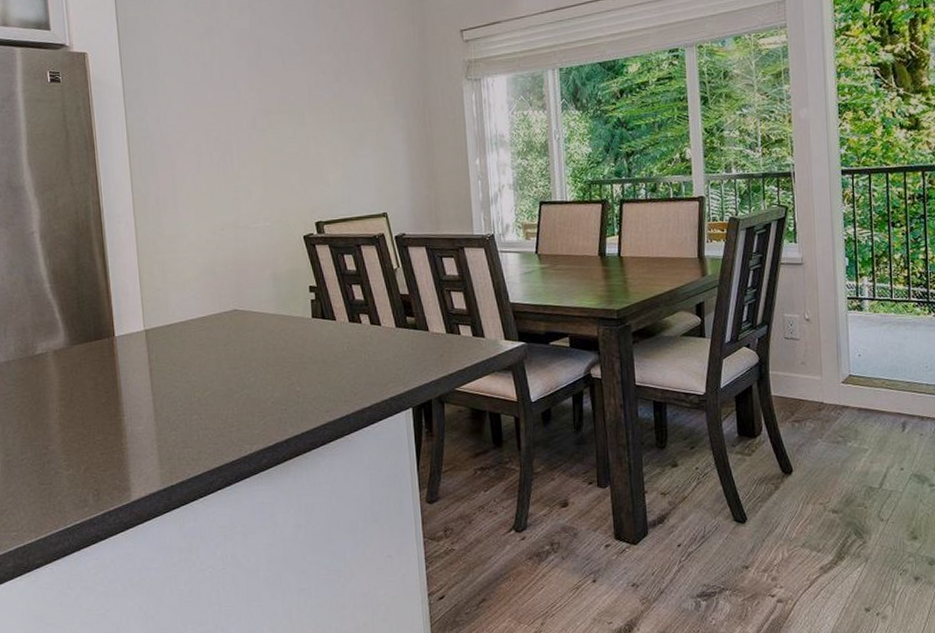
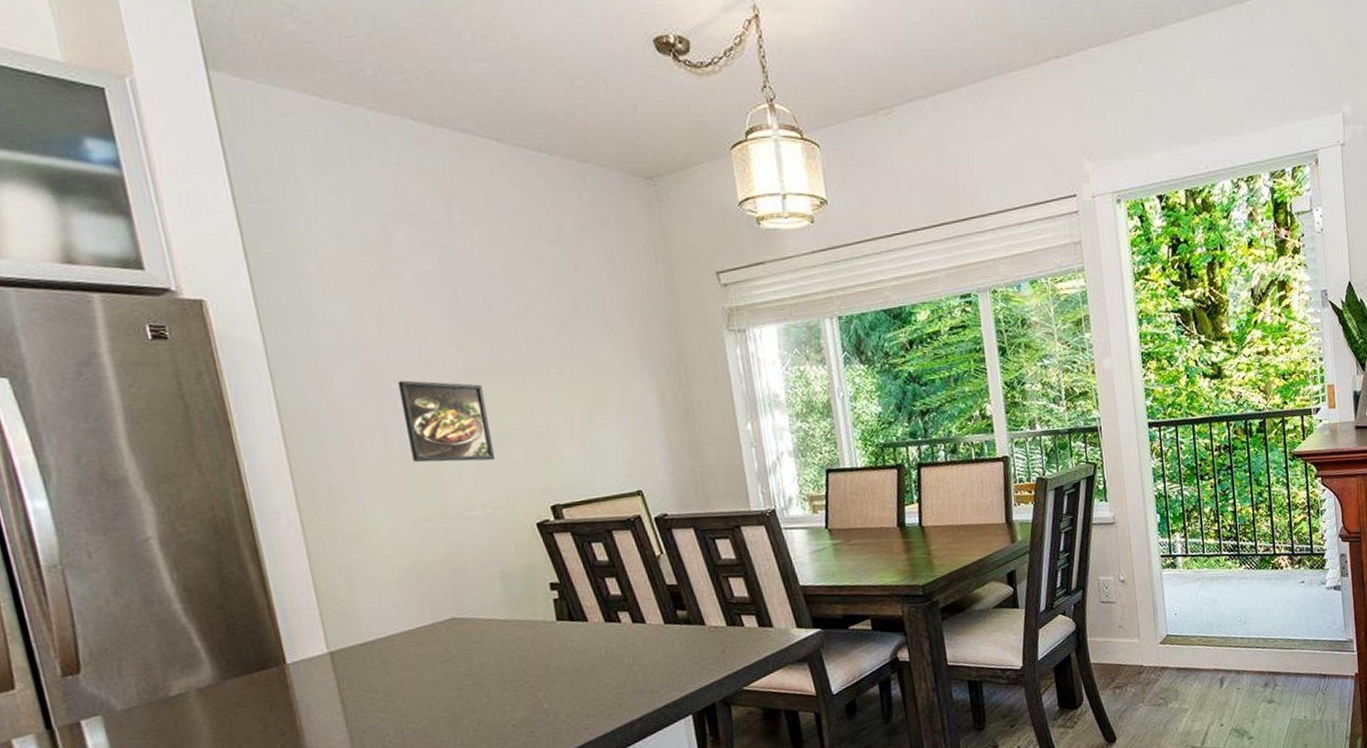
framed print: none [212,116,278,183] -> present [397,380,496,463]

